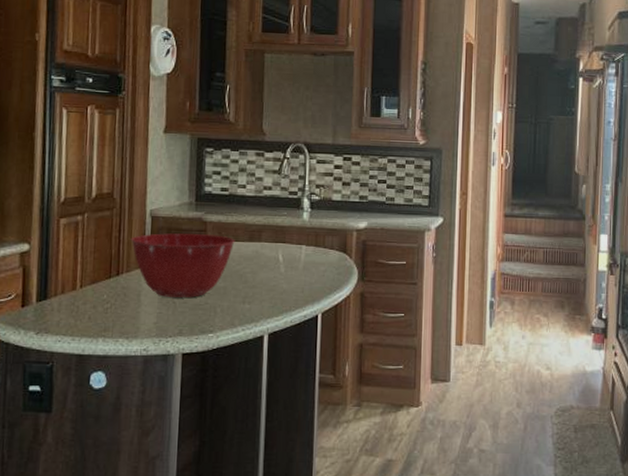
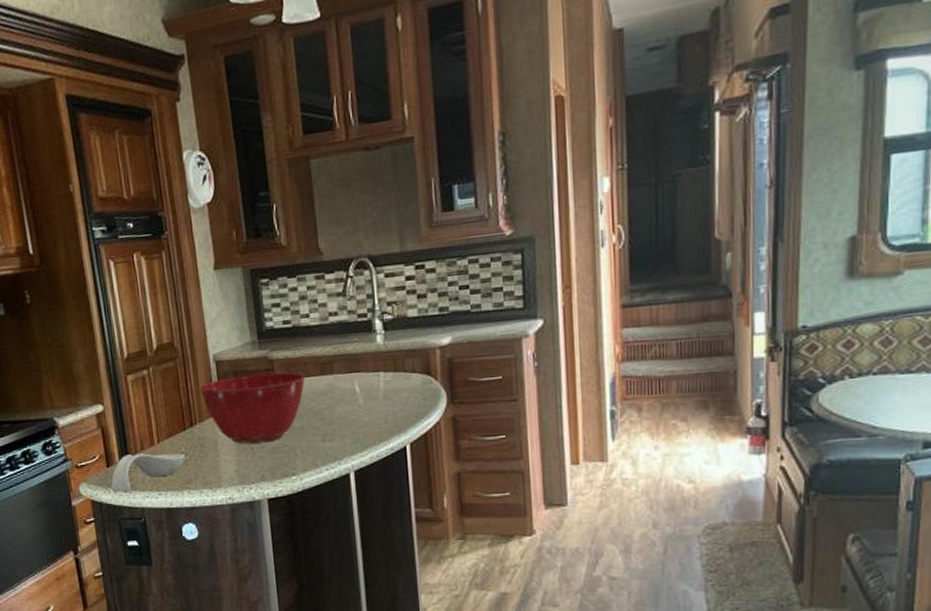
spoon rest: none [22,296,105,335] -> present [111,453,185,493]

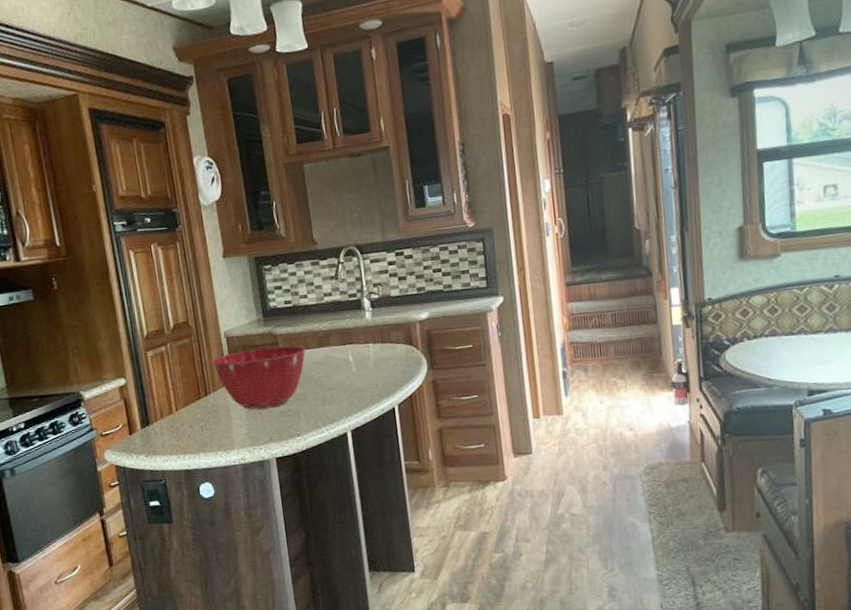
spoon rest: present [111,453,185,493] -> none [133,420,201,457]

